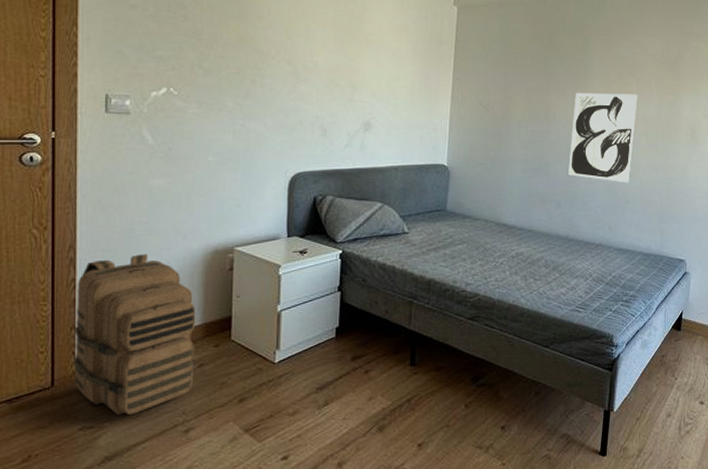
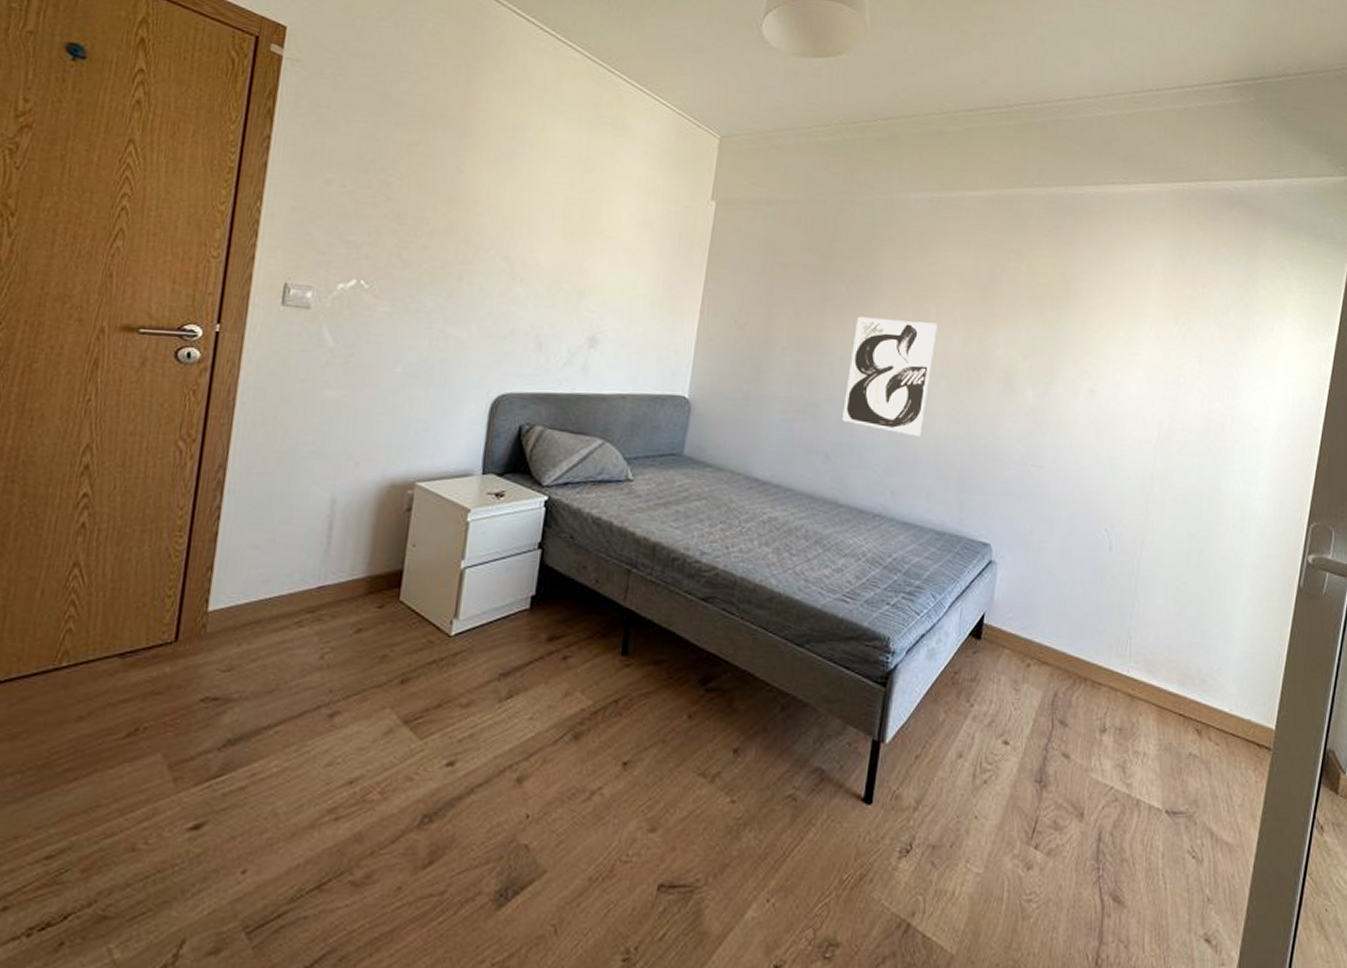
backpack: present [74,254,196,415] -> none [204,482,361,686]

